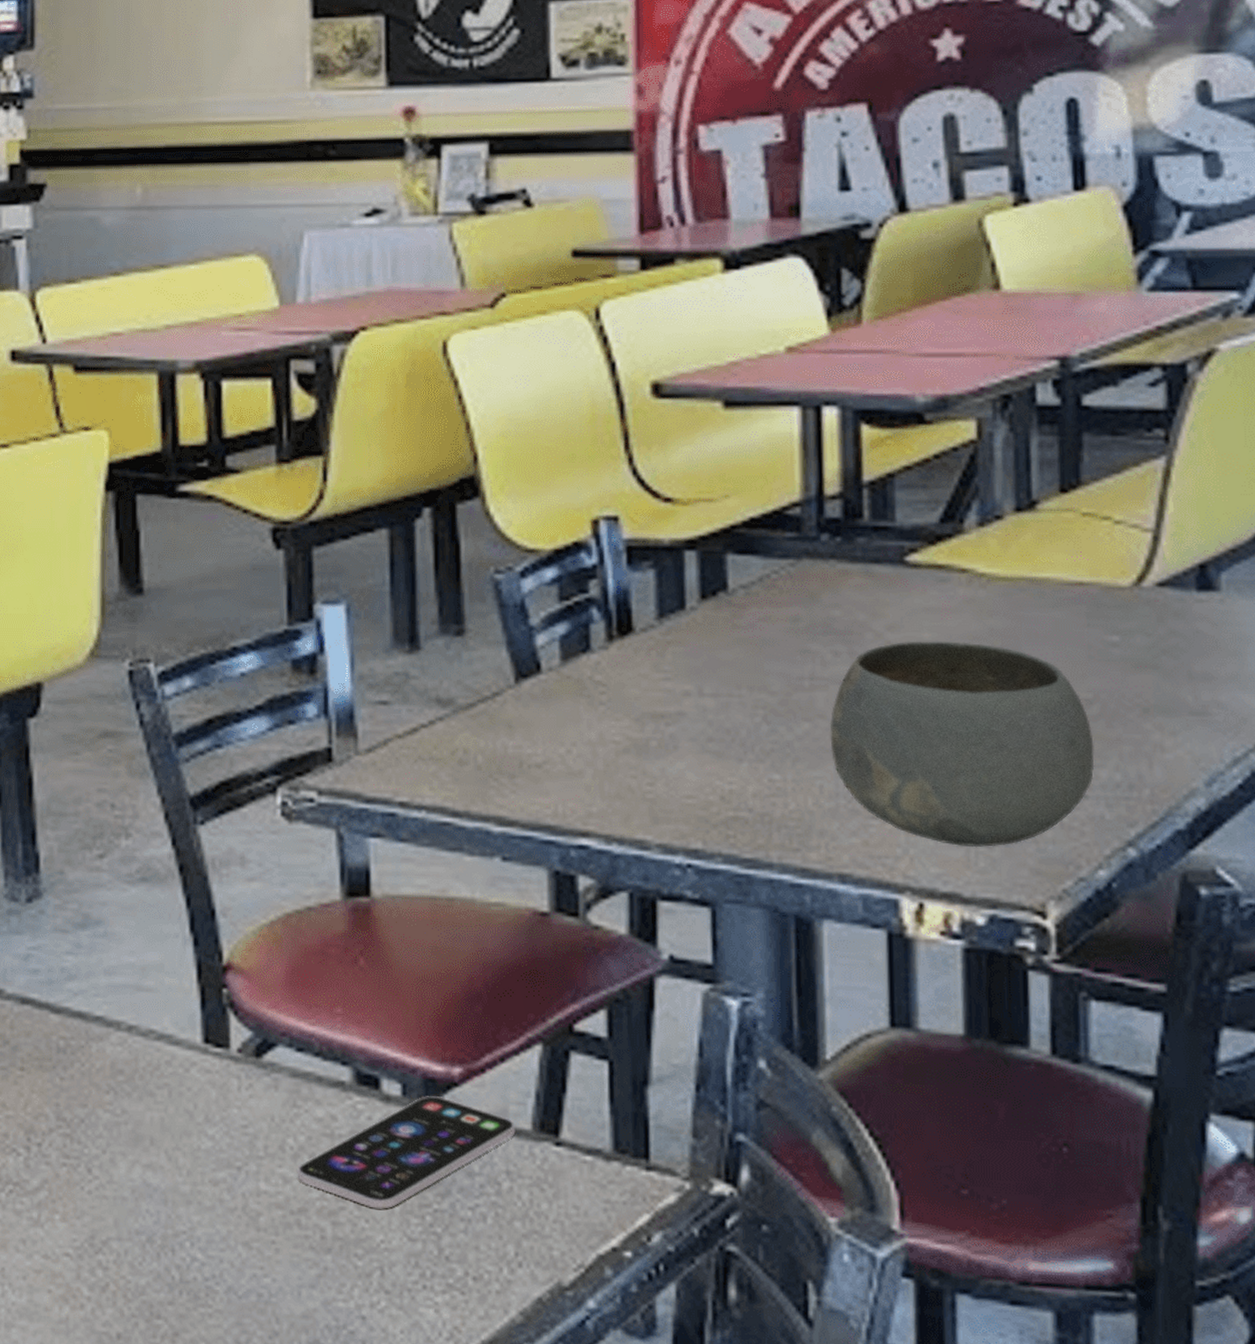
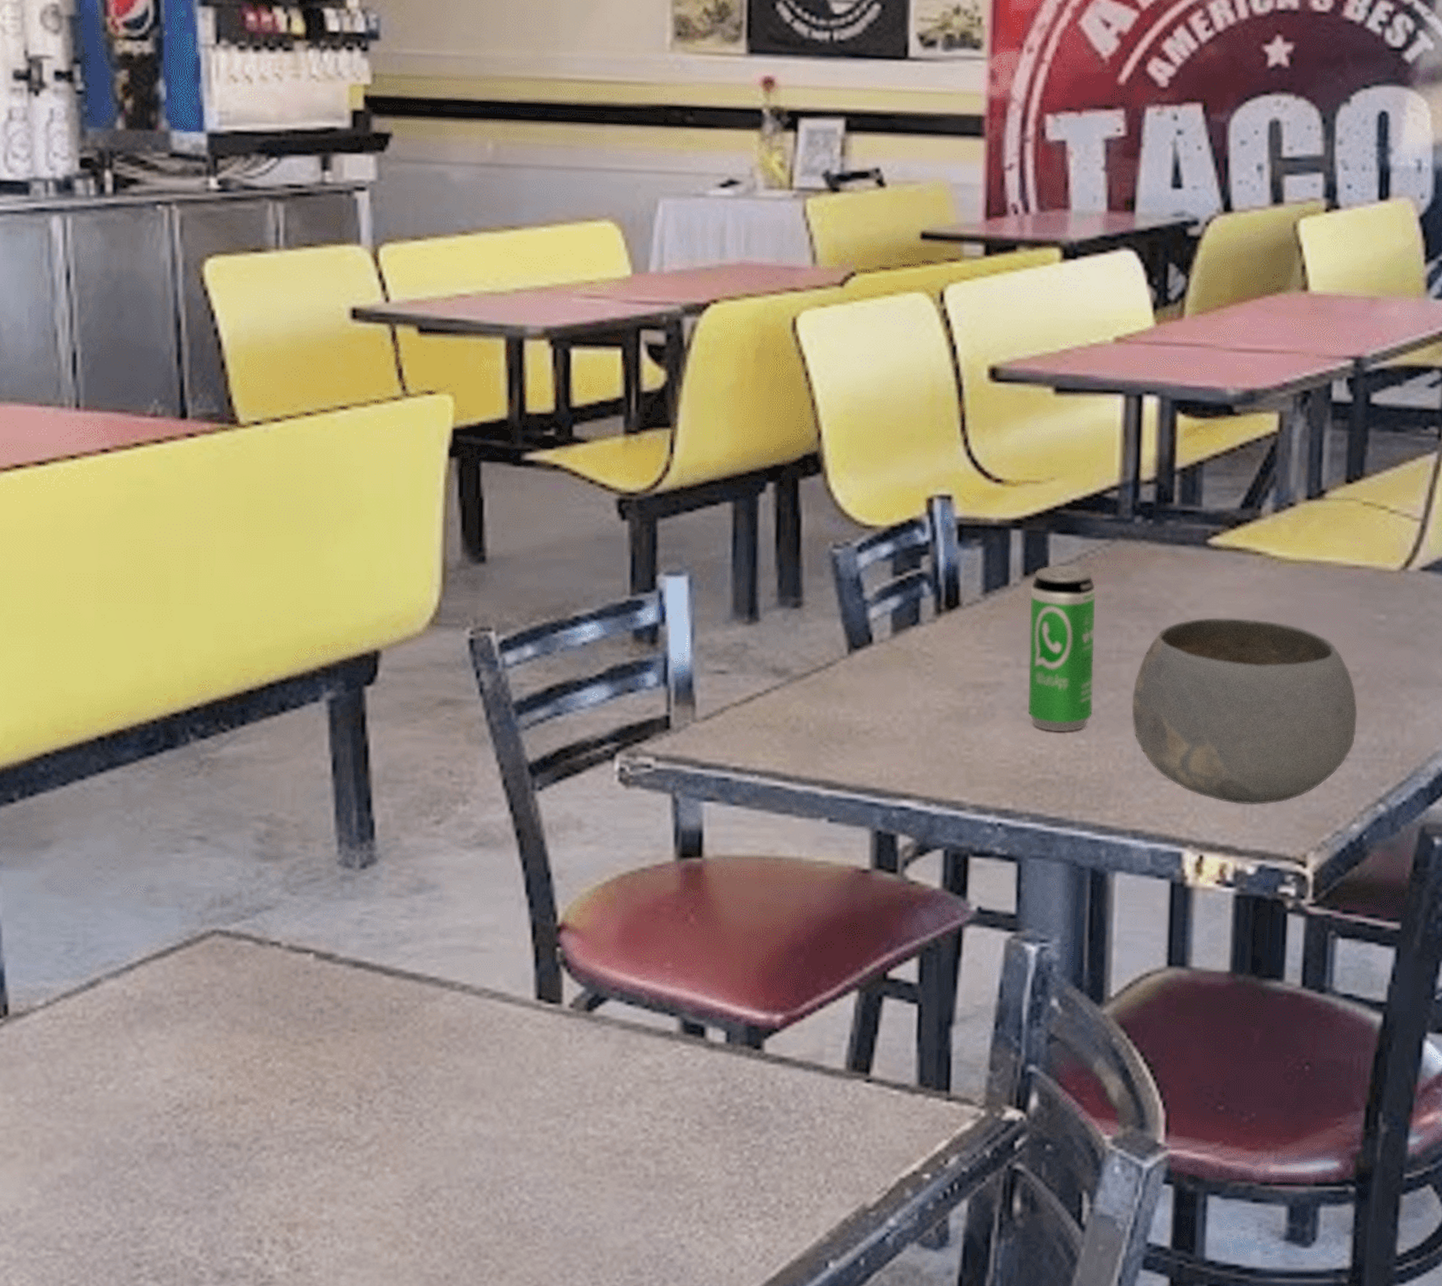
smartphone: present [297,1096,516,1209] -> none [624,1042,830,1147]
beverage can: none [709,587,786,766] -> present [1027,565,1095,733]

